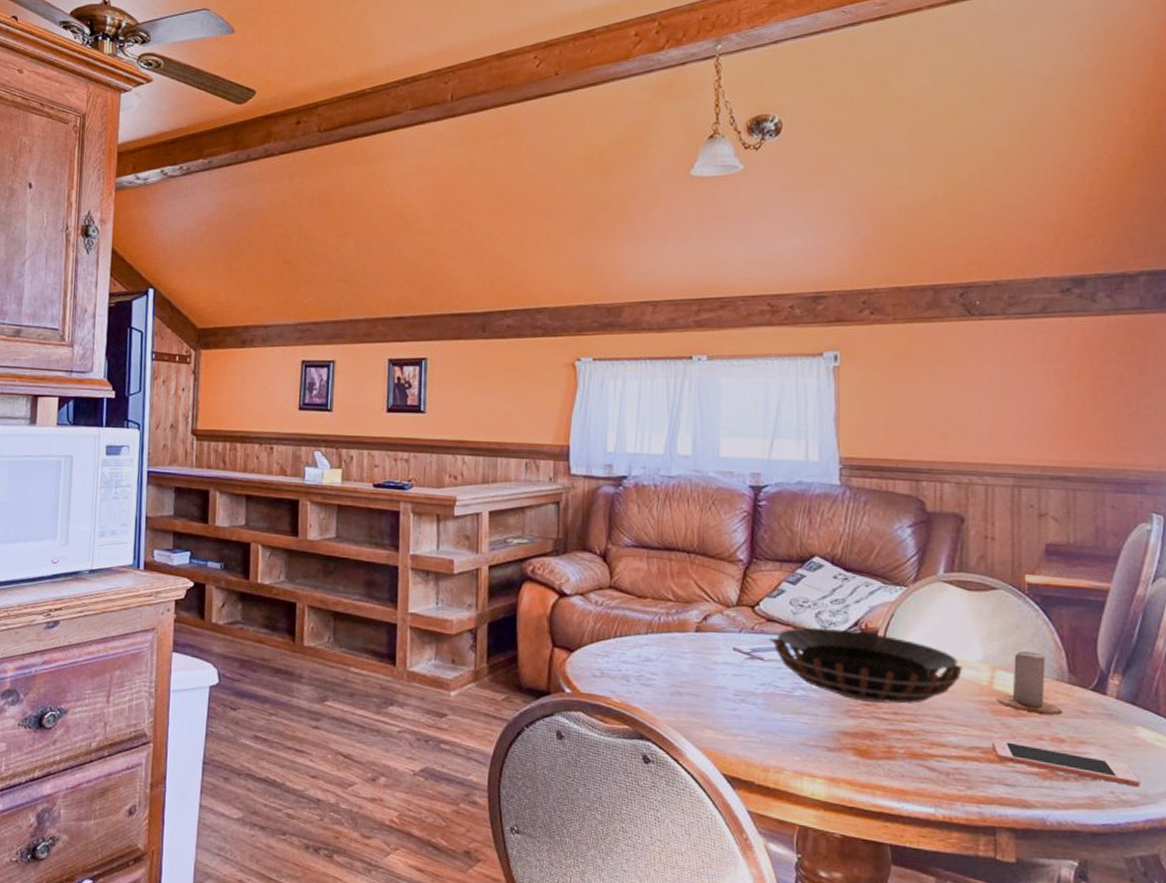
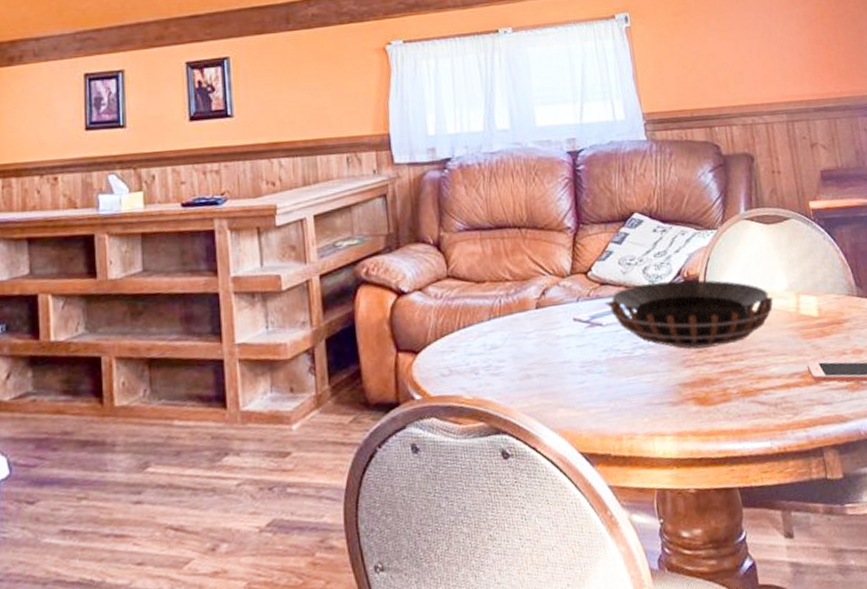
candle: present [996,651,1063,715] -> none [804,272,857,330]

